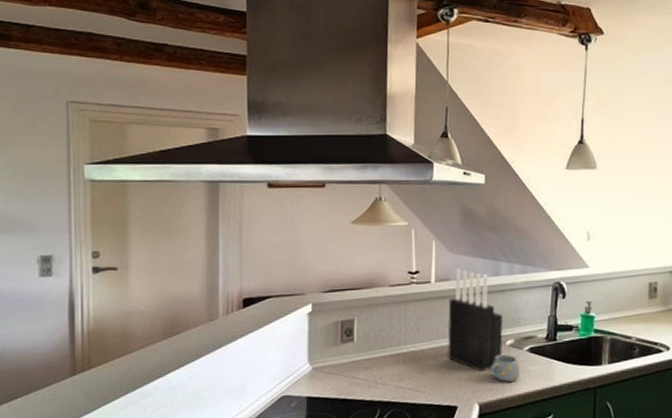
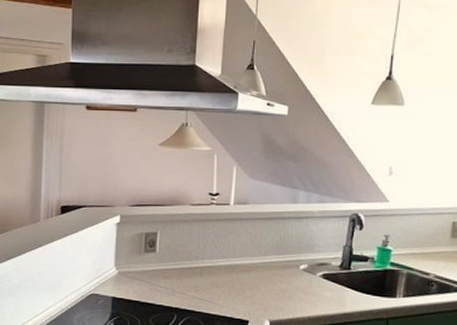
knife block: present [448,269,504,372] -> none [243,194,299,292]
mug: present [490,354,520,382] -> none [282,277,311,304]

